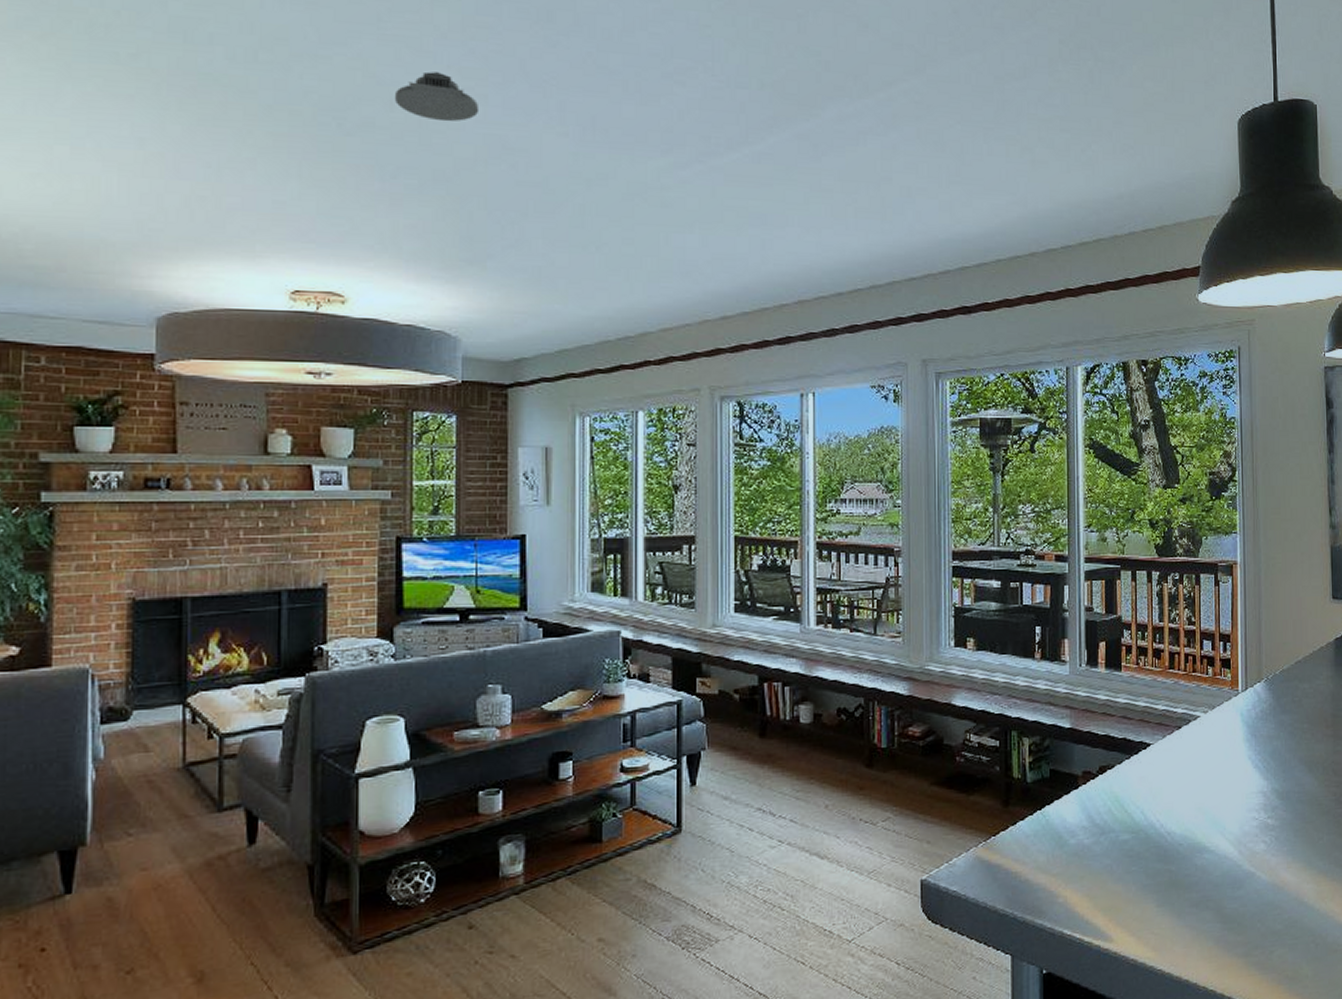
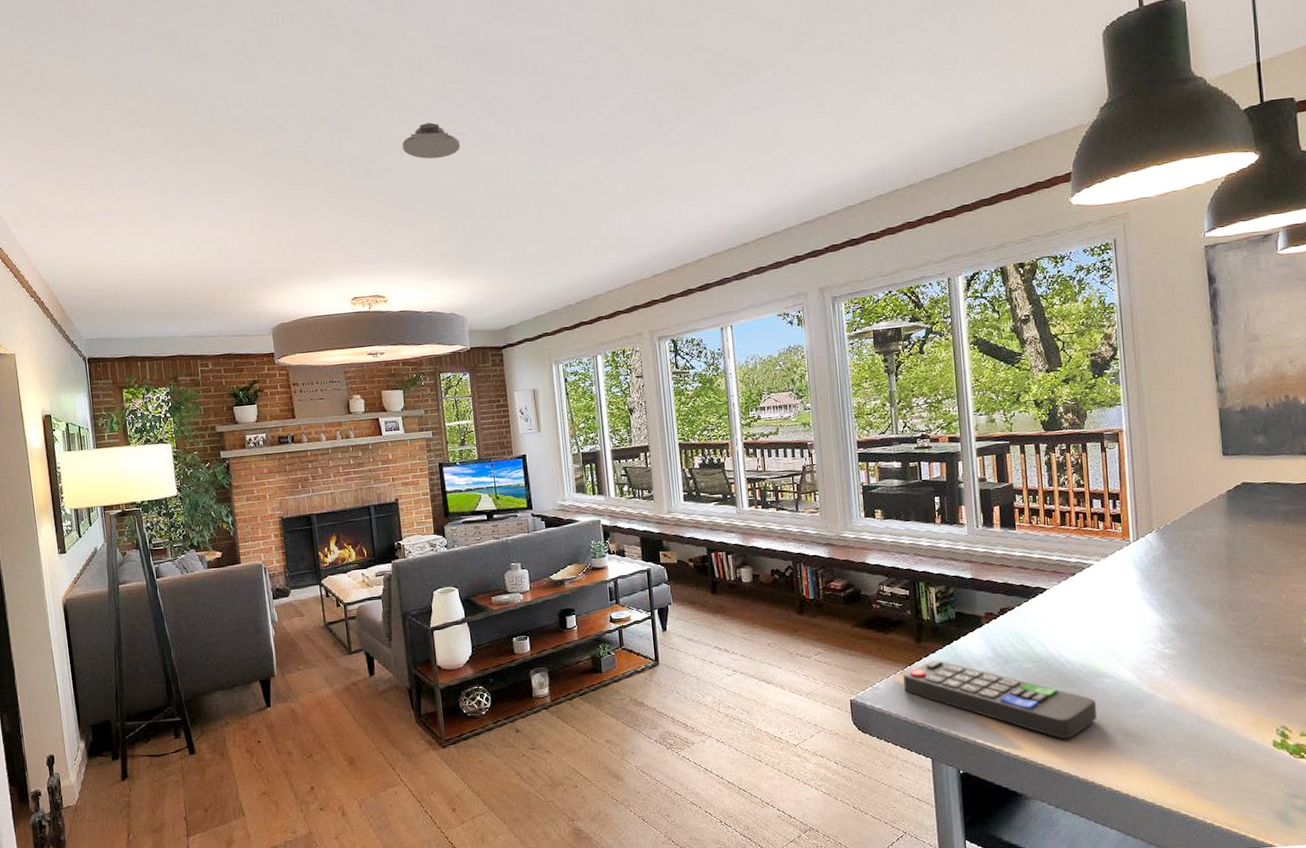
remote control: none [986,829,1196,928] -> present [903,660,1098,739]

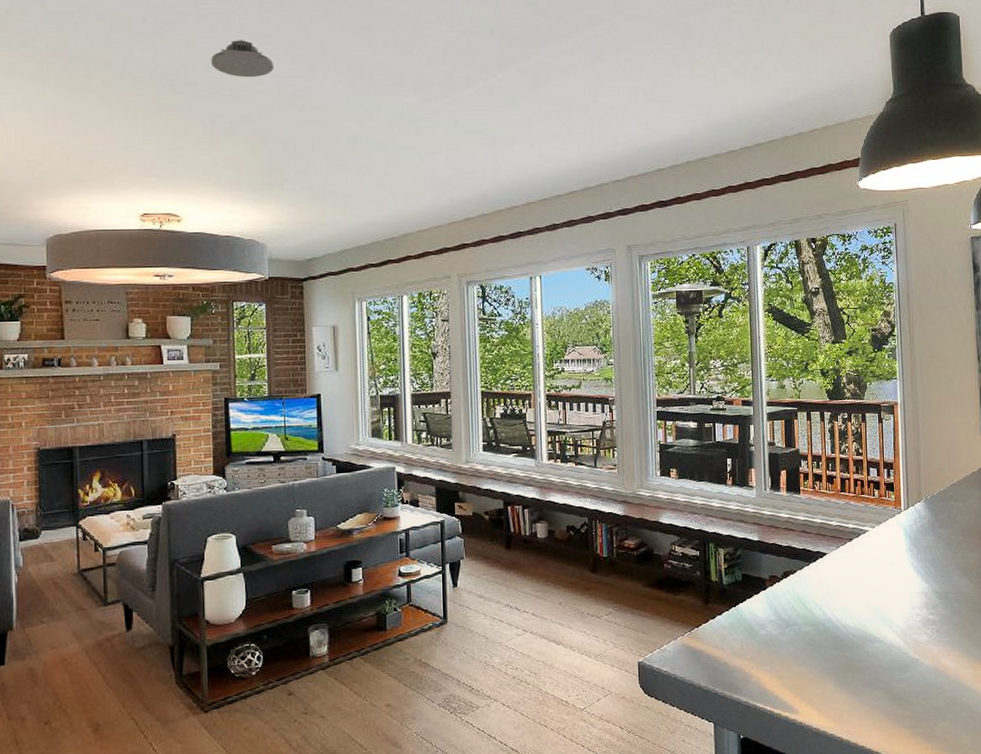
remote control: present [903,660,1098,739] -> none [690,622,868,703]

